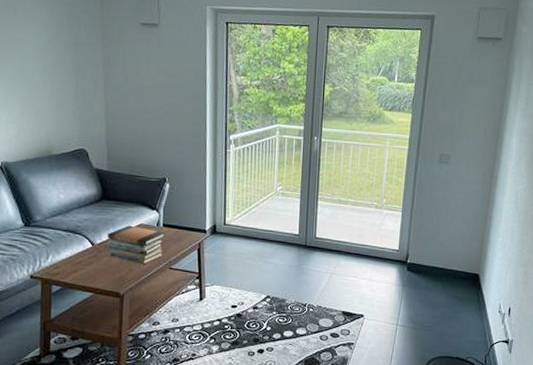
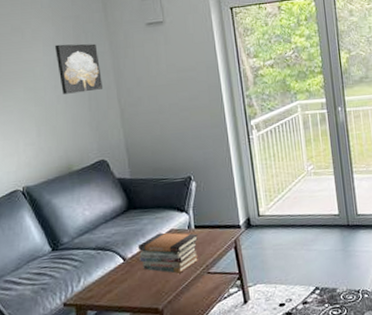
wall art: none [47,28,91,81] -> present [55,43,104,94]

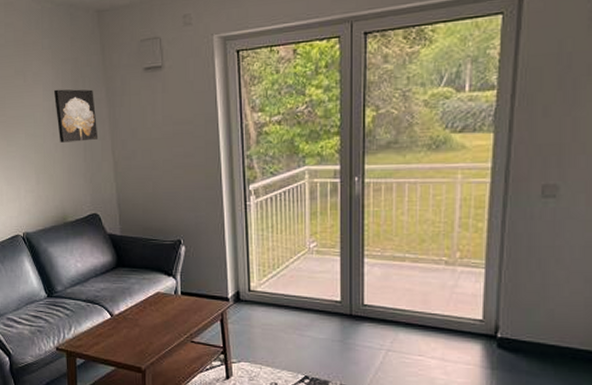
book stack: present [137,232,199,274] -> none [124,294,185,337]

